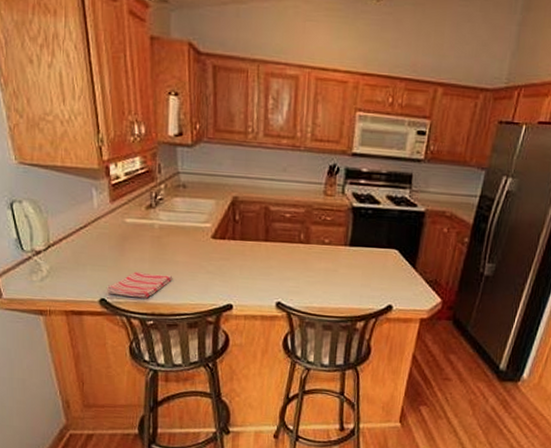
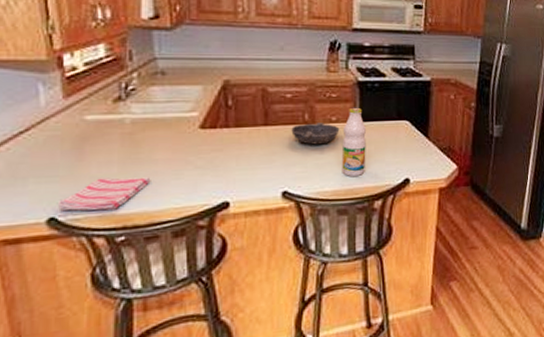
bowl: none [288,243,331,264] -> present [291,123,340,145]
bottle: none [330,231,356,297] -> present [341,107,366,176]

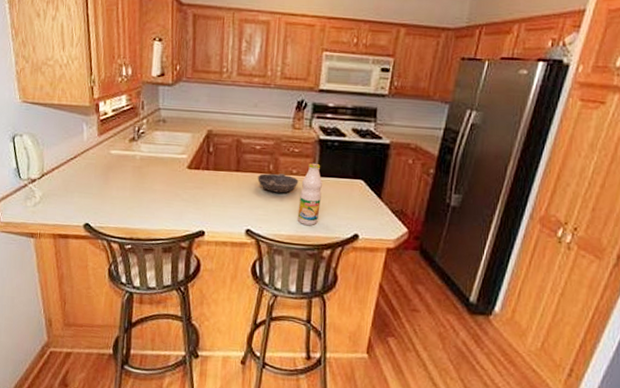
dish towel: present [58,177,151,212] -> none [91,199,151,224]

